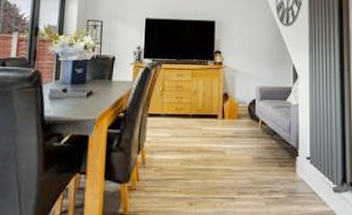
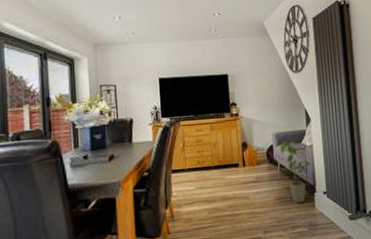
house plant: none [263,97,296,166] -> present [280,141,311,204]

